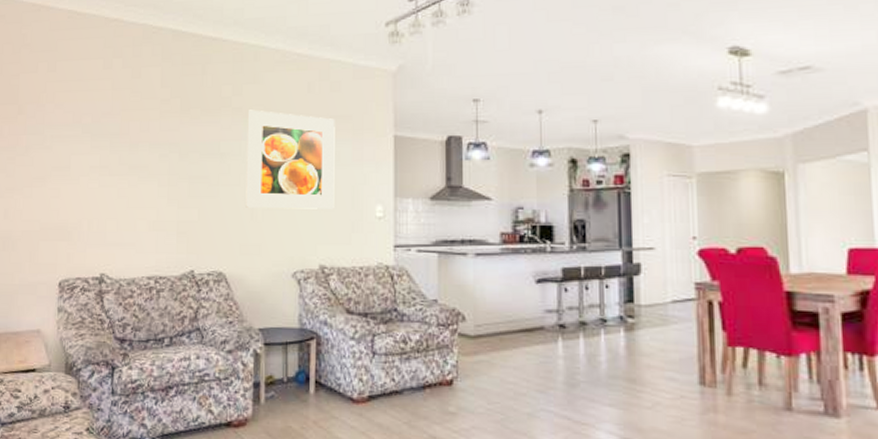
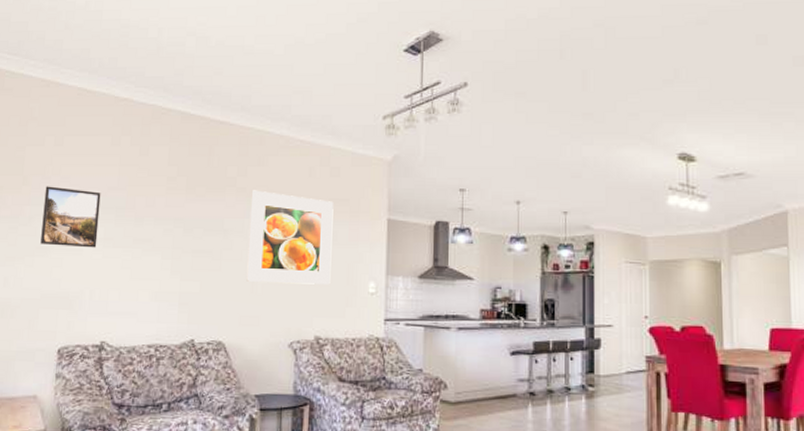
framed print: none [38,114,95,177] -> present [40,186,101,248]

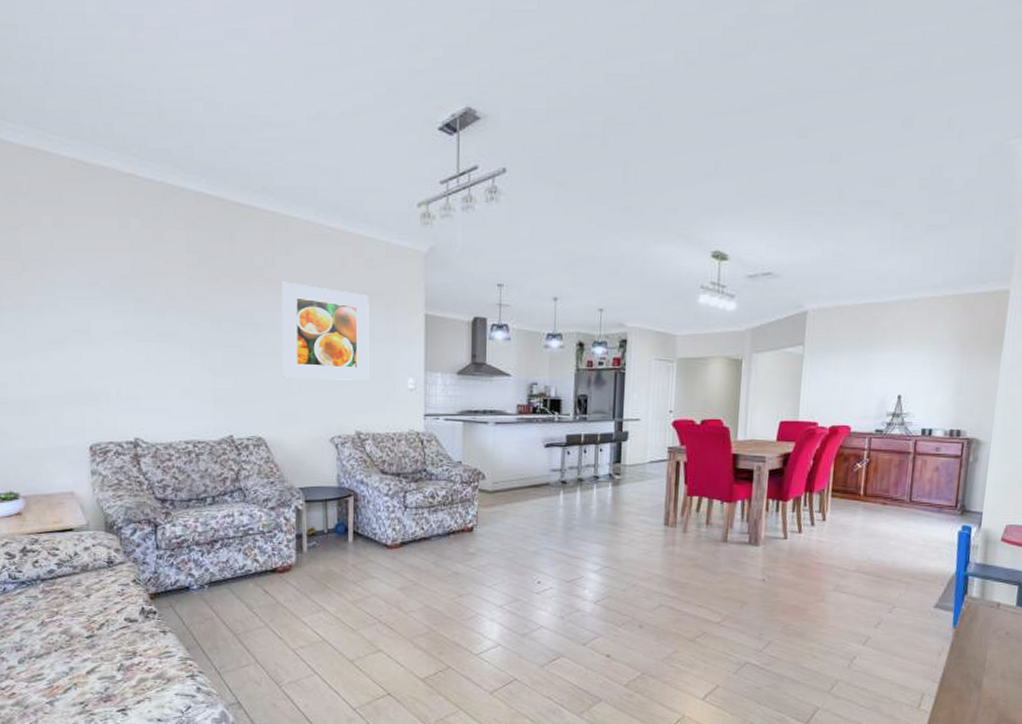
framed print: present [40,186,101,248] -> none [50,273,117,342]

